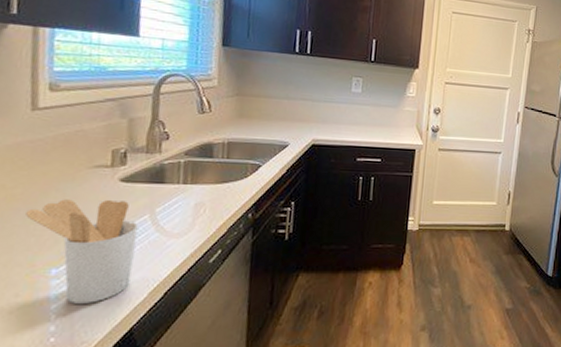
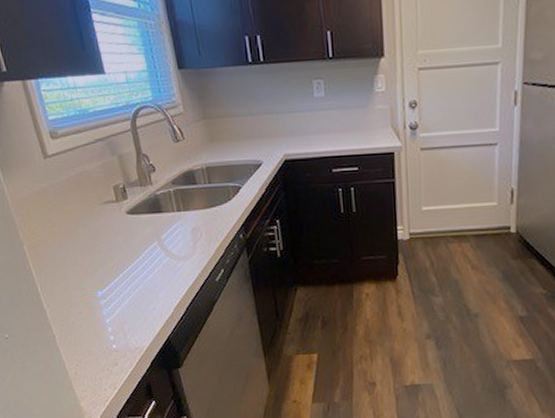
utensil holder: present [26,199,139,304] -> none [67,230,158,318]

